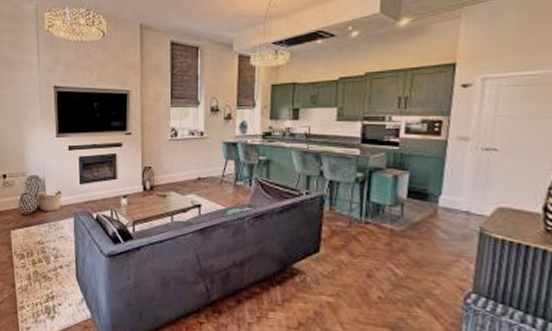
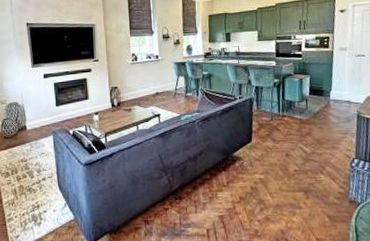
basket: present [37,189,63,212] -> none [17,112,41,133]

